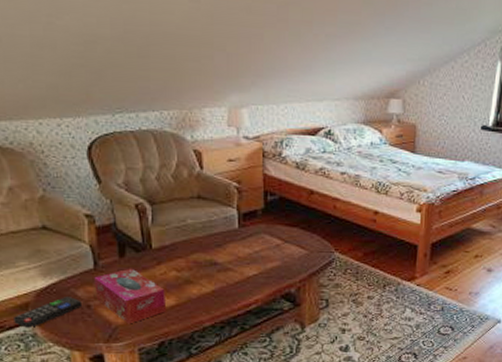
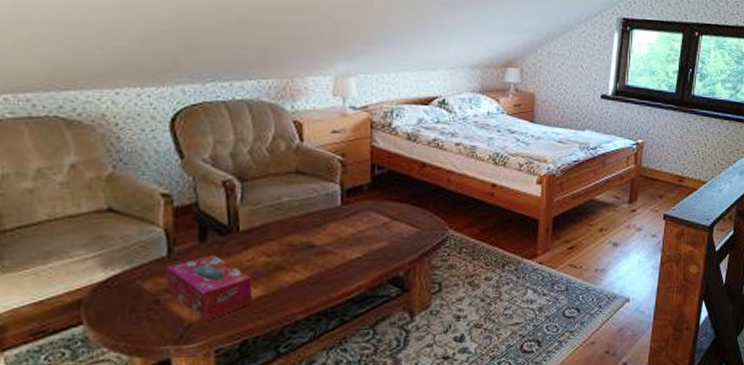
remote control: present [14,297,83,329] -> none [60,291,150,333]

